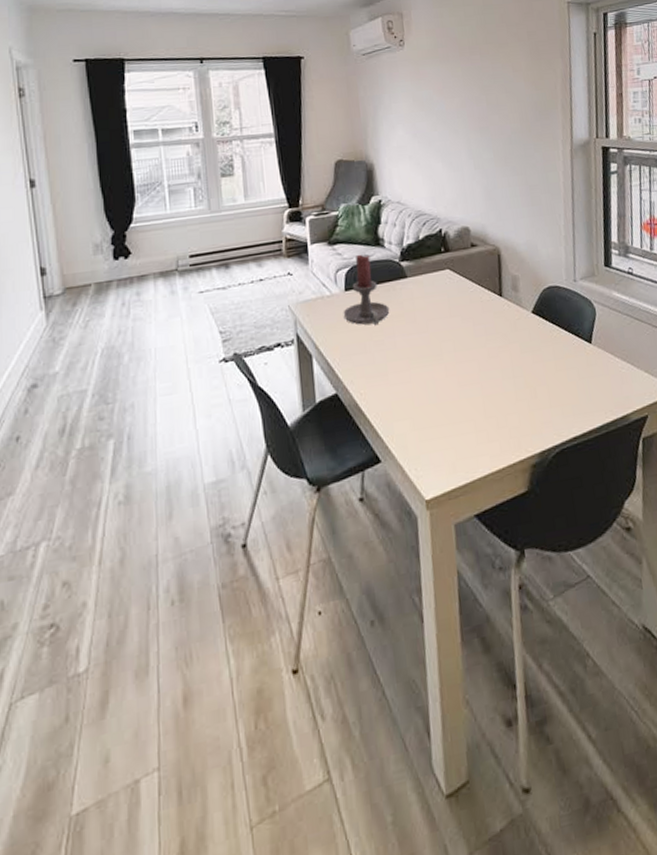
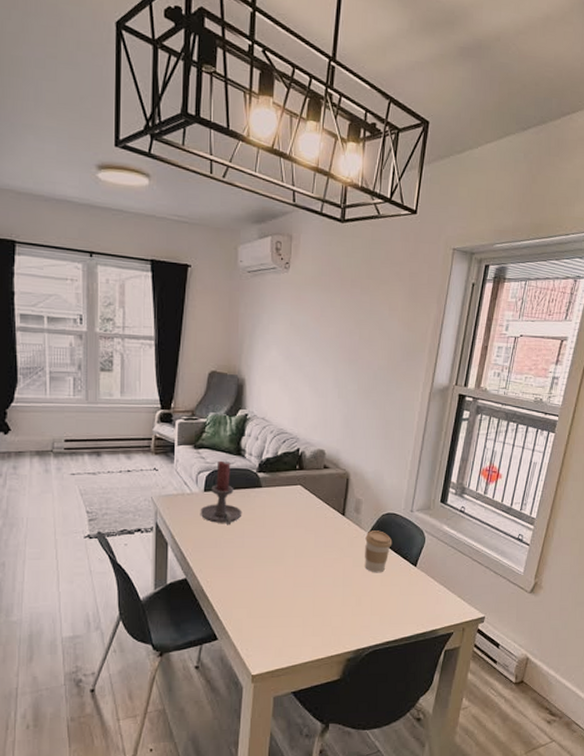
coffee cup: none [529,307,560,357] -> present [365,531,393,573]

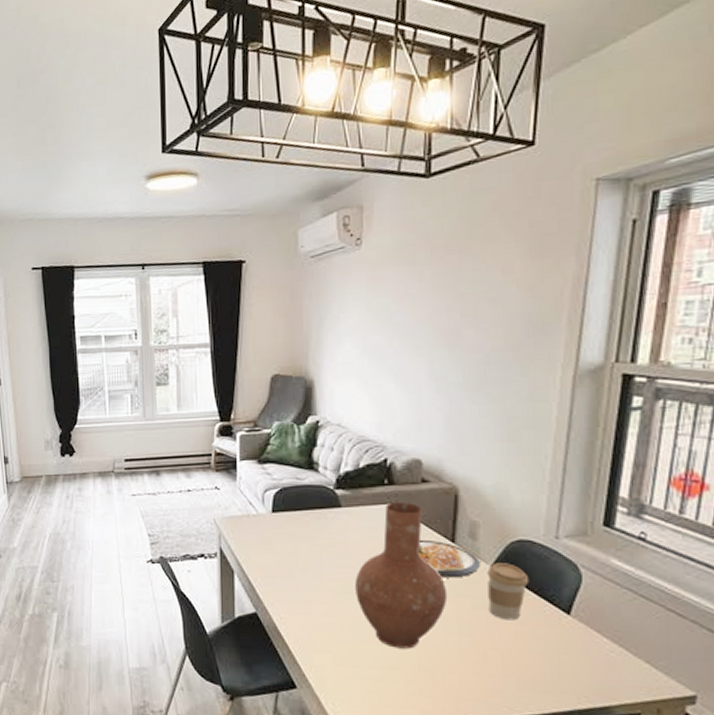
candle holder: present [200,460,242,526] -> none [268,476,319,552]
vase: none [269,483,337,600] -> present [355,501,448,649]
dish: none [318,513,361,543] -> present [418,539,480,578]

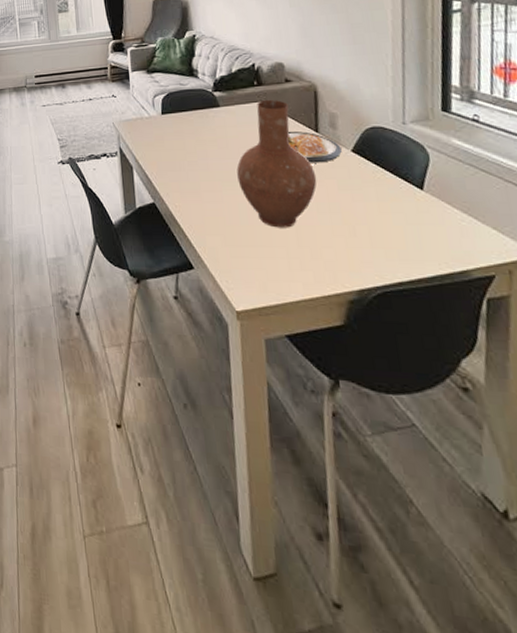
coffee cup: present [487,563,529,621] -> none [348,147,385,198]

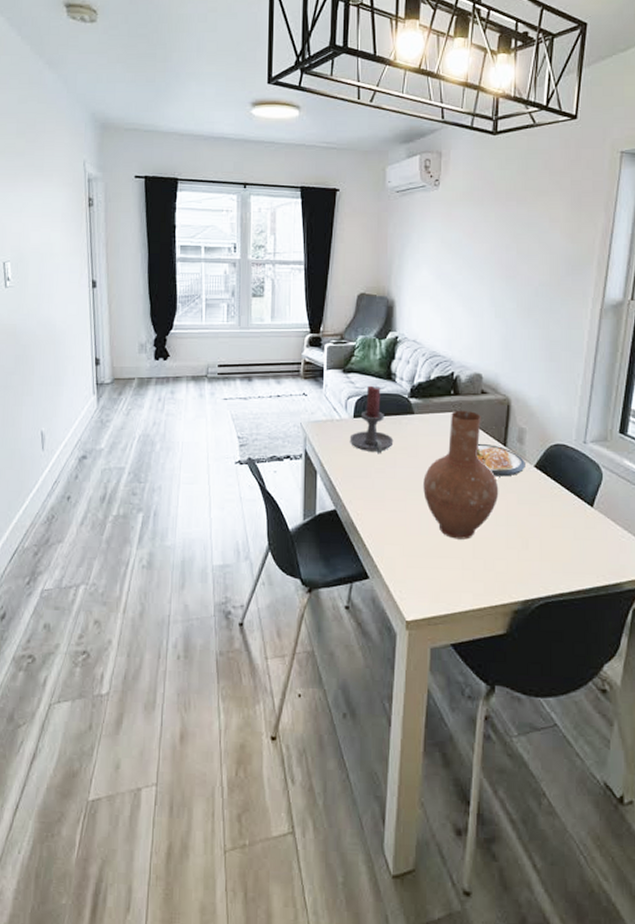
candle holder: none [160,82,203,148] -> present [349,385,394,454]

